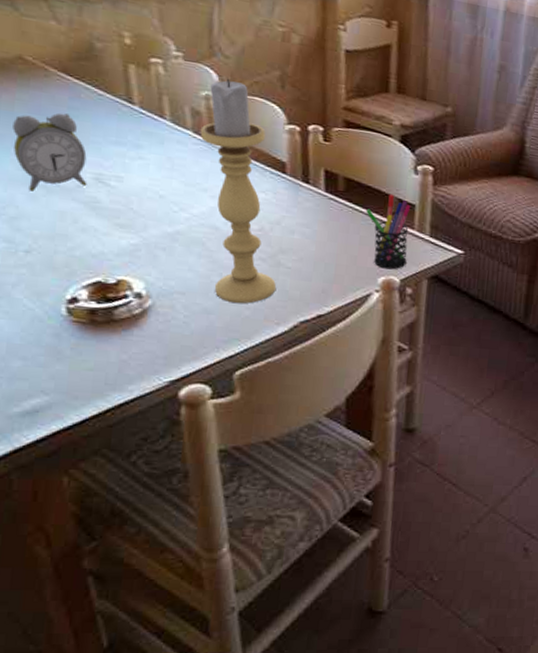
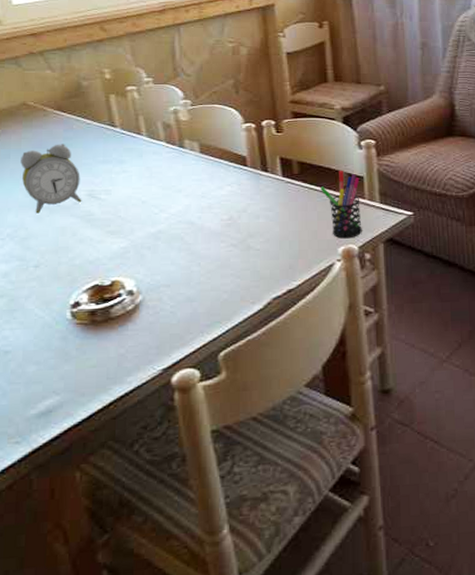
candle holder: present [200,78,277,304] -> none [171,92,249,289]

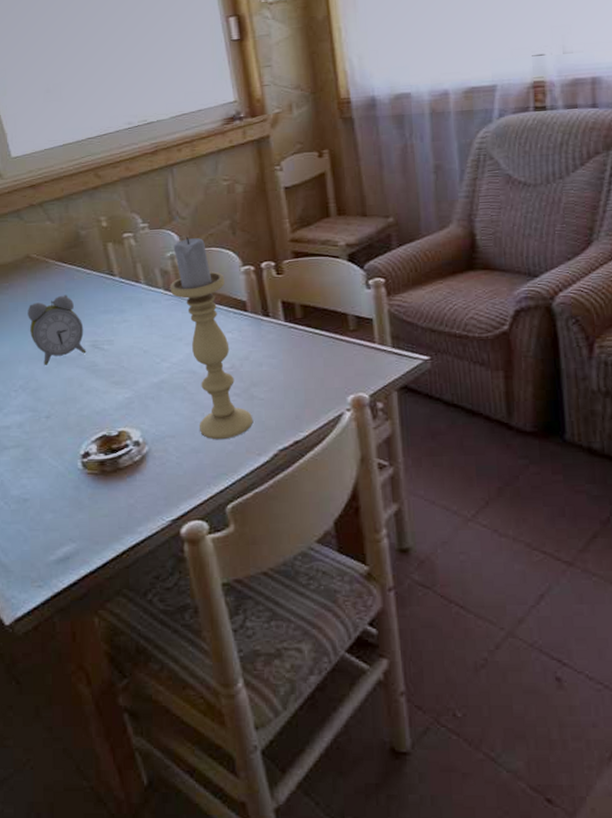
candle holder: none [171,92,249,289] -> present [170,236,254,440]
pen holder: present [320,170,362,239] -> none [326,312,373,387]

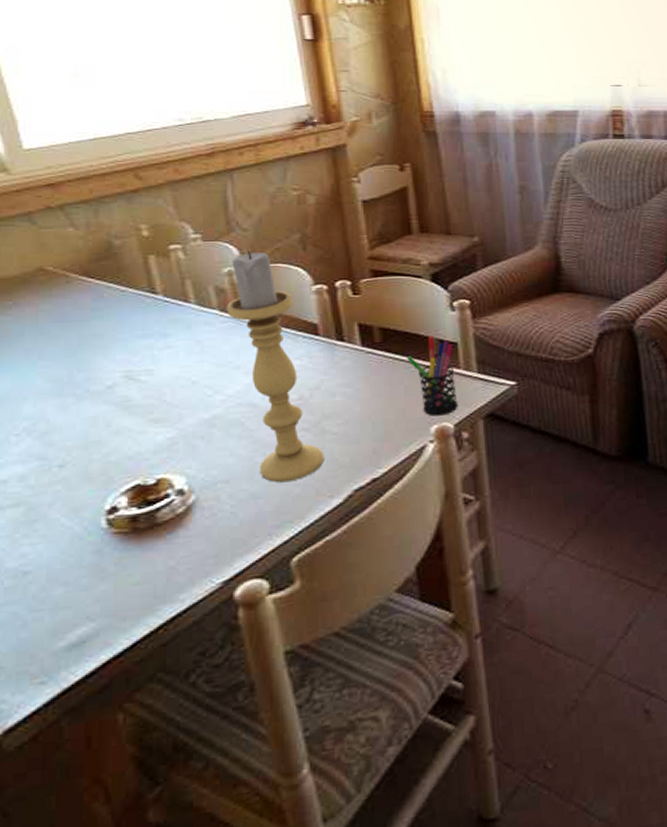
alarm clock: present [28,295,87,365] -> none [38,316,117,402]
pen holder: none [326,312,373,387] -> present [407,335,458,416]

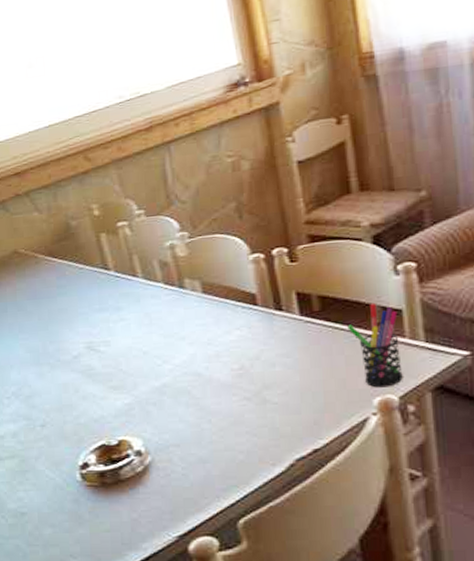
candle holder: present [226,250,325,483] -> none [170,222,266,449]

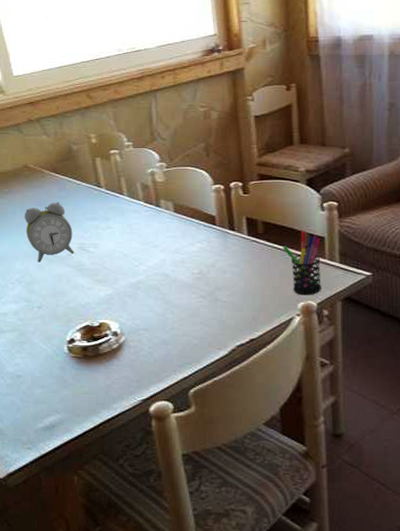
alarm clock: none [17,292,82,370] -> present [24,202,75,263]

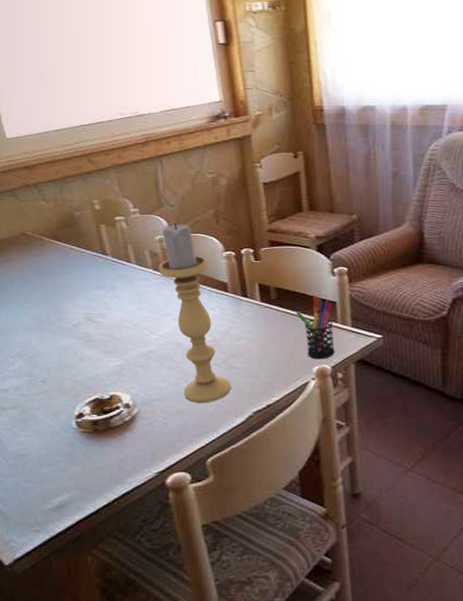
alarm clock: present [24,202,75,263] -> none [24,271,80,335]
candle holder: none [149,156,216,335] -> present [158,222,232,403]

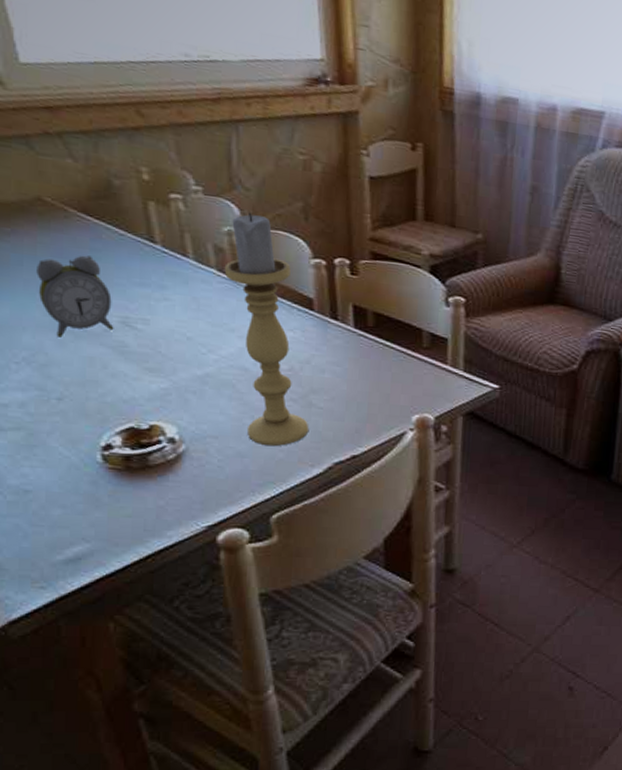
alarm clock: none [24,271,80,335] -> present [36,255,114,338]
pen holder: present [296,295,335,359] -> none [397,328,443,407]

